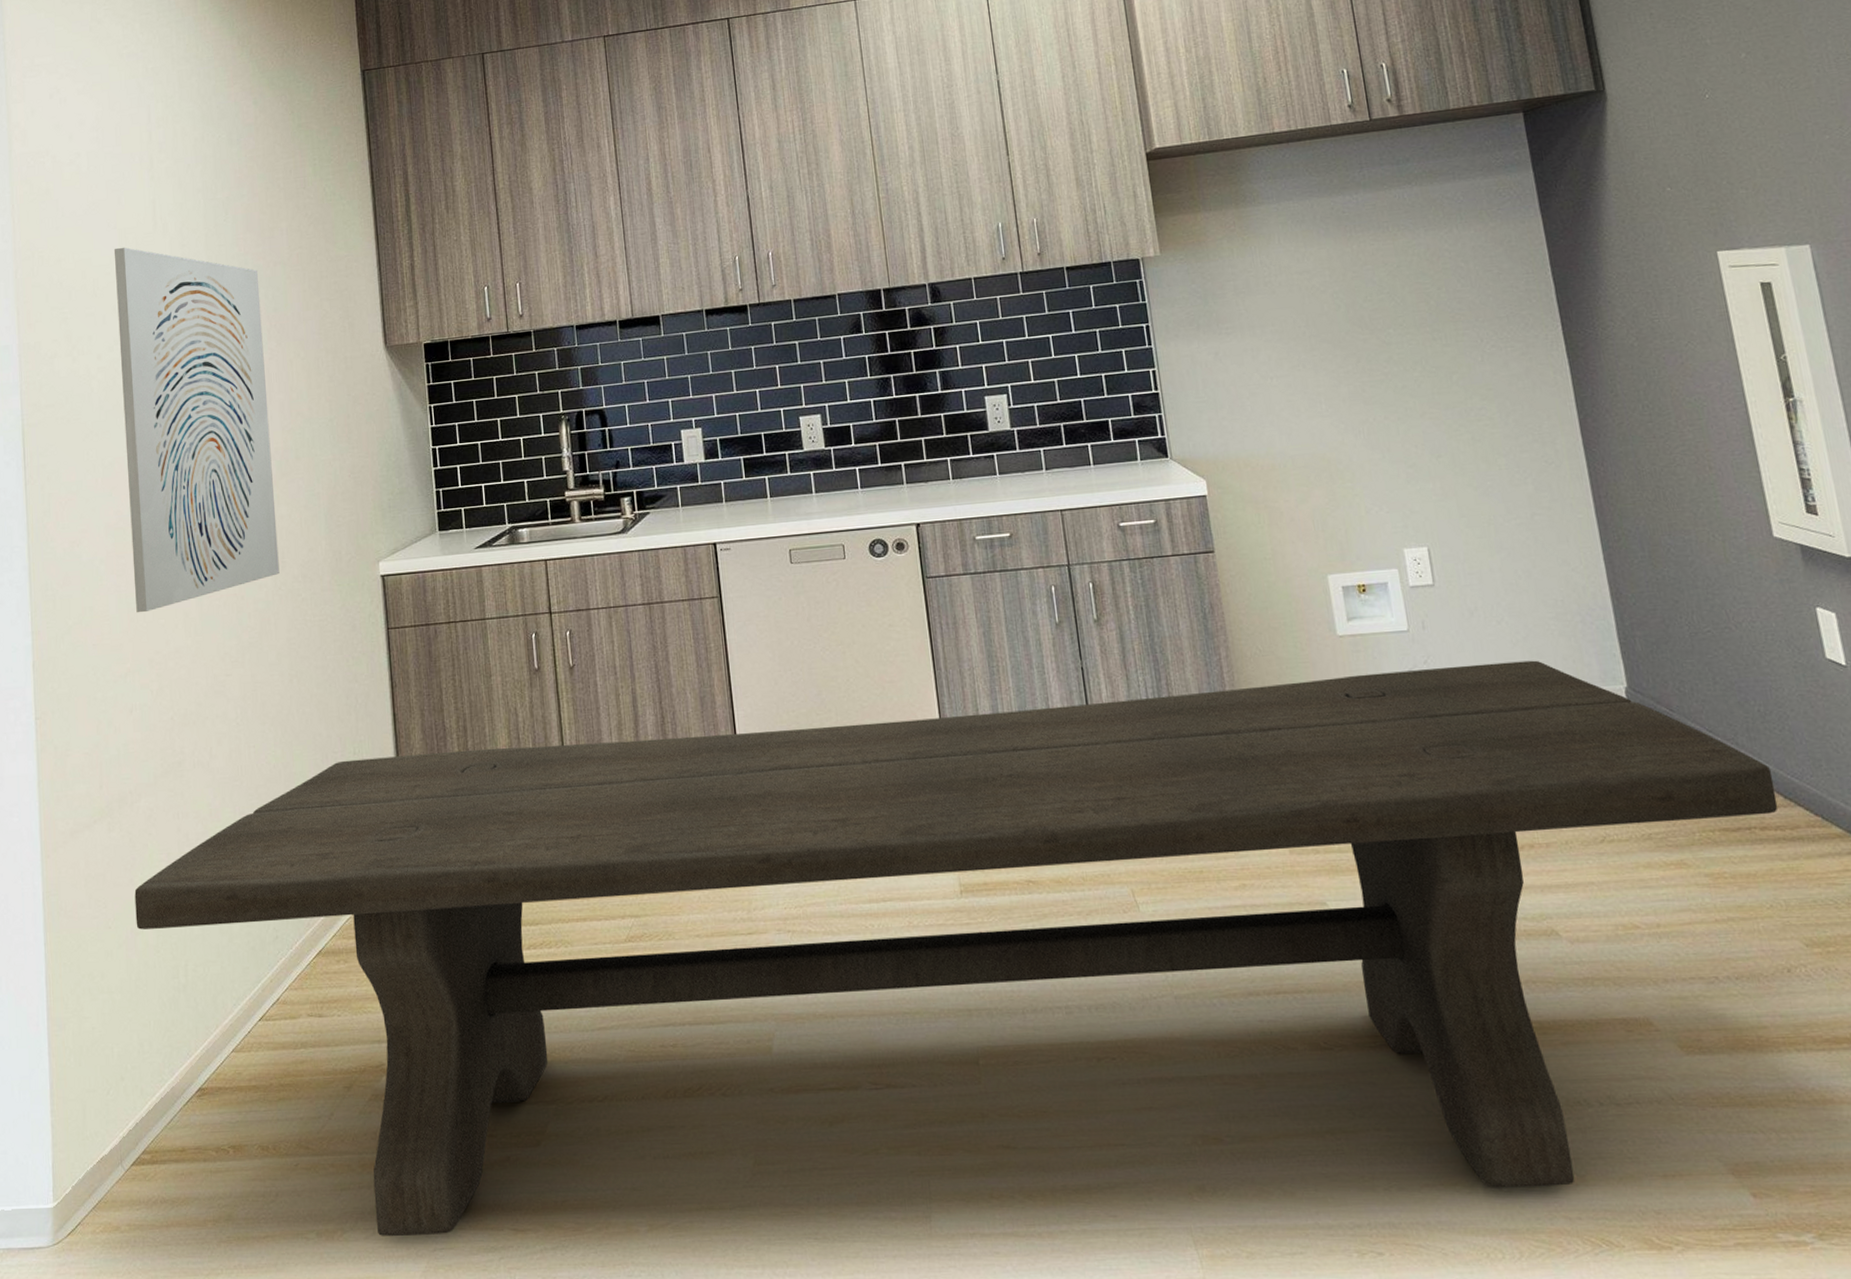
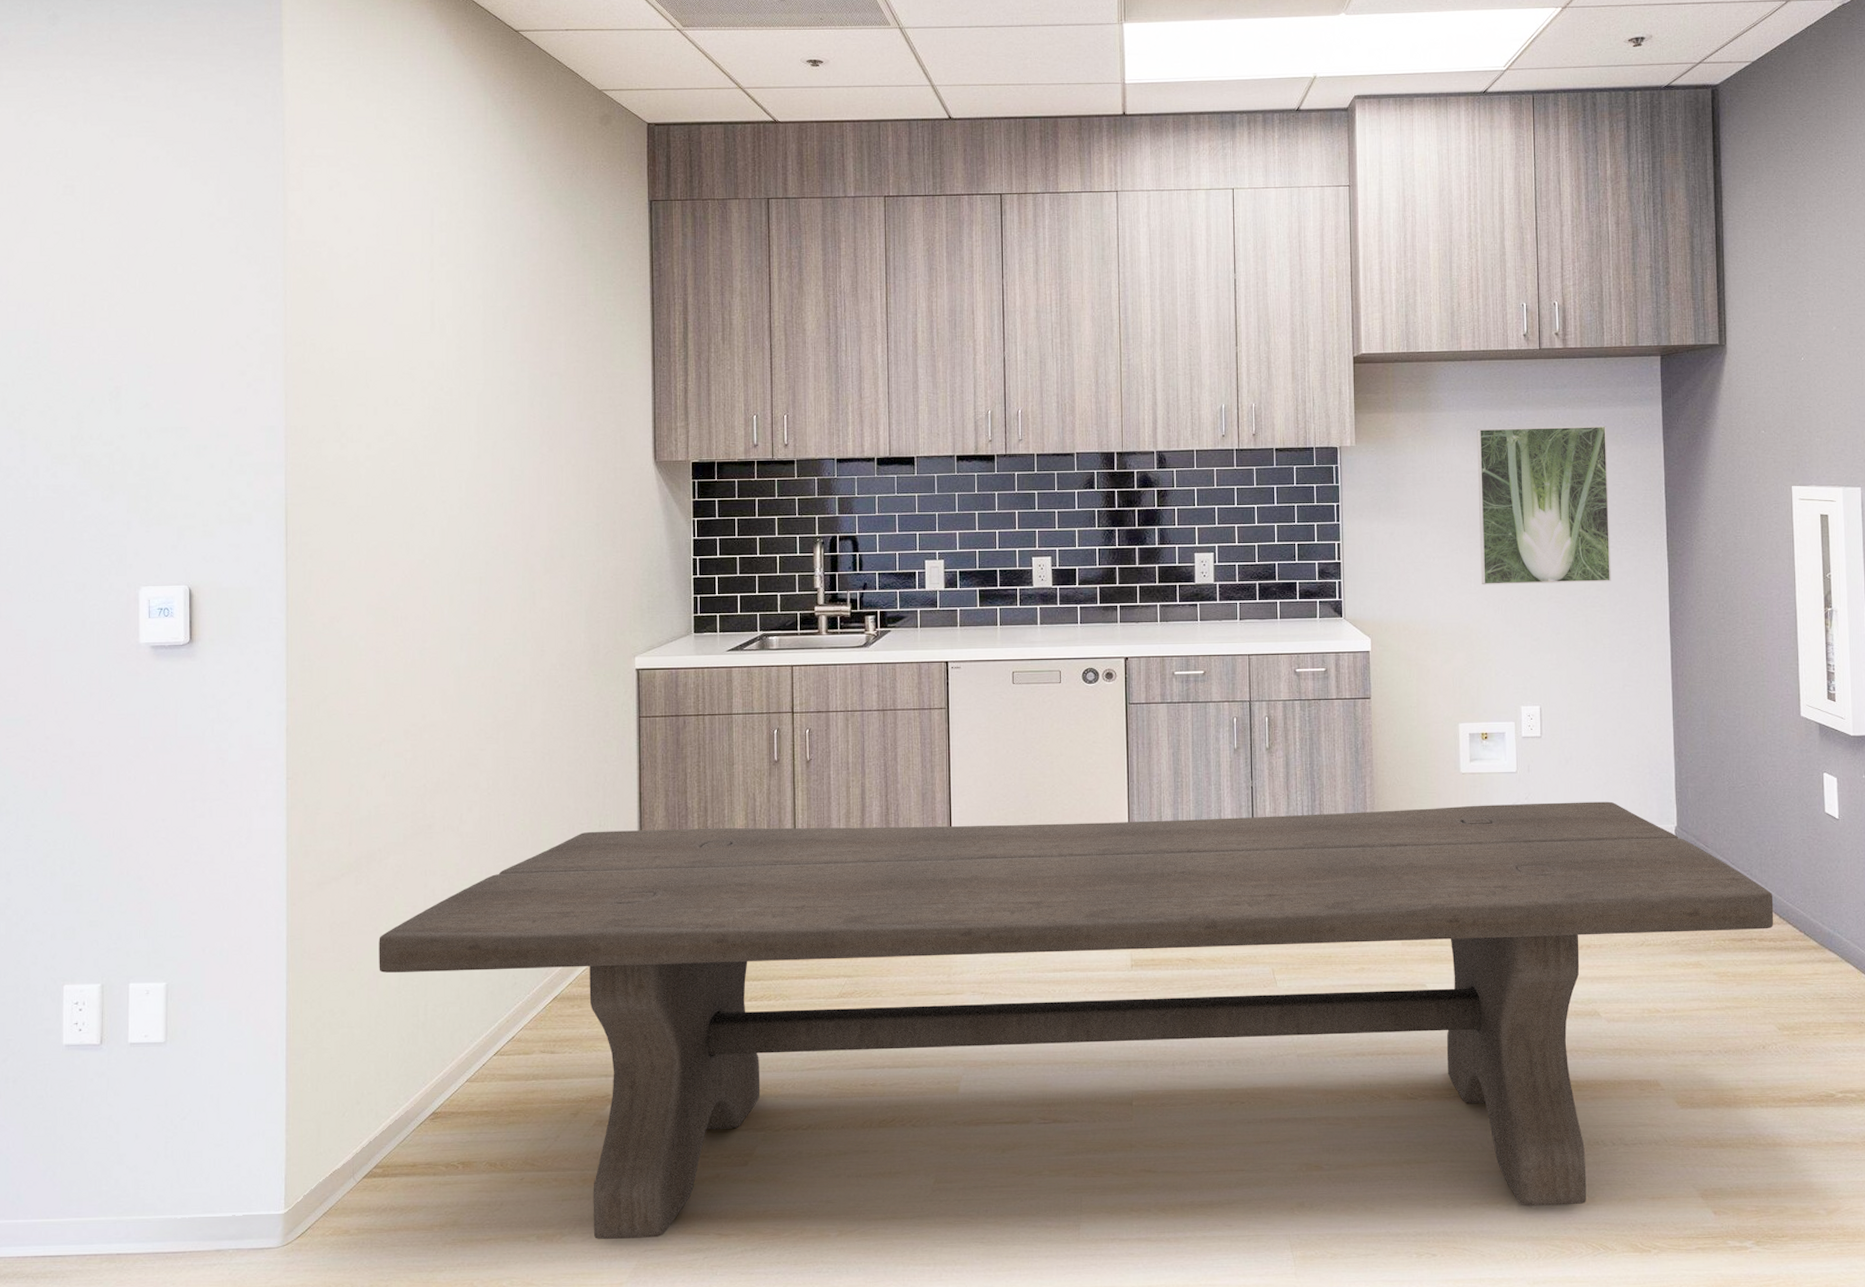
wall art: present [113,247,280,613] -> none [389,343,538,688]
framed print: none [1305,202,1498,406] -> present [1477,426,1611,585]

